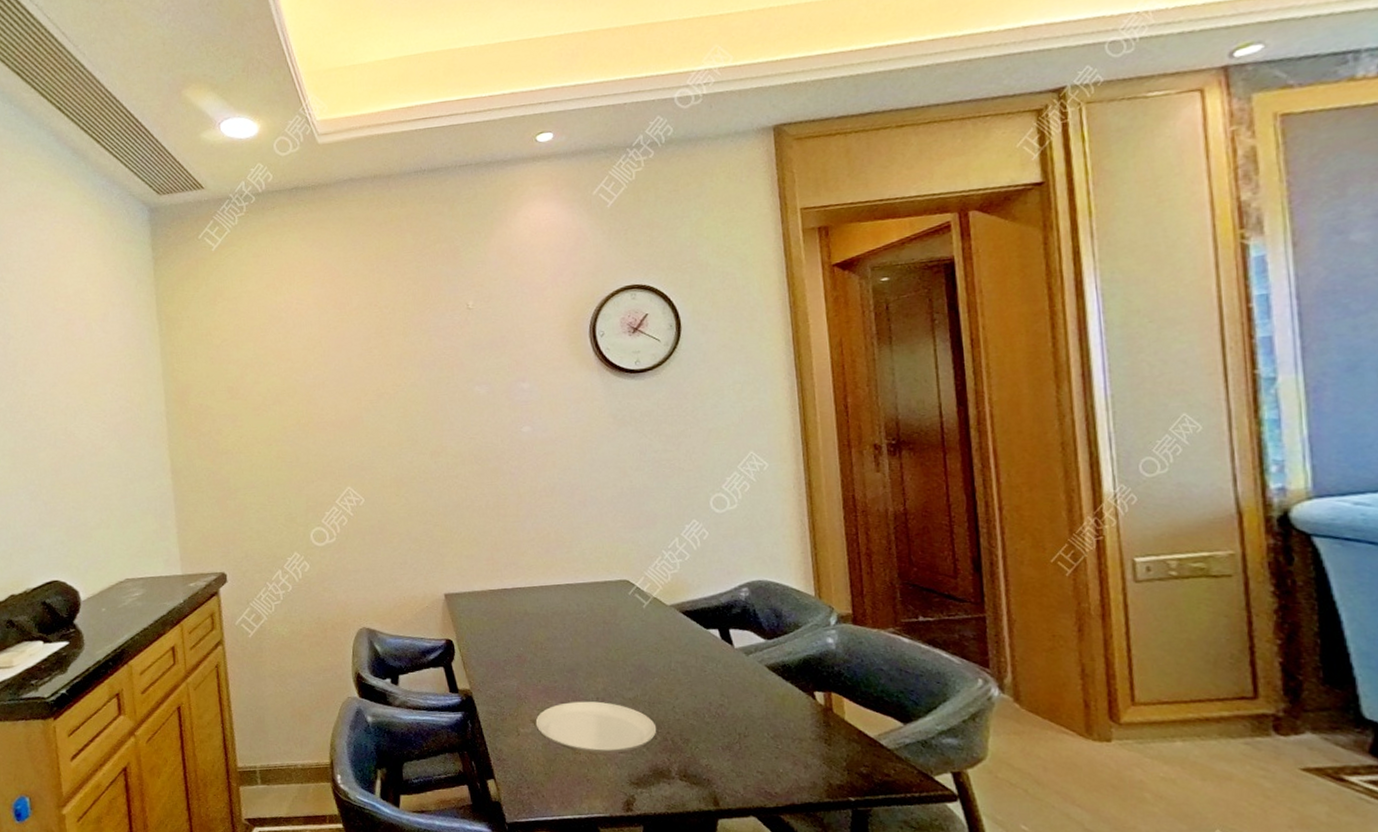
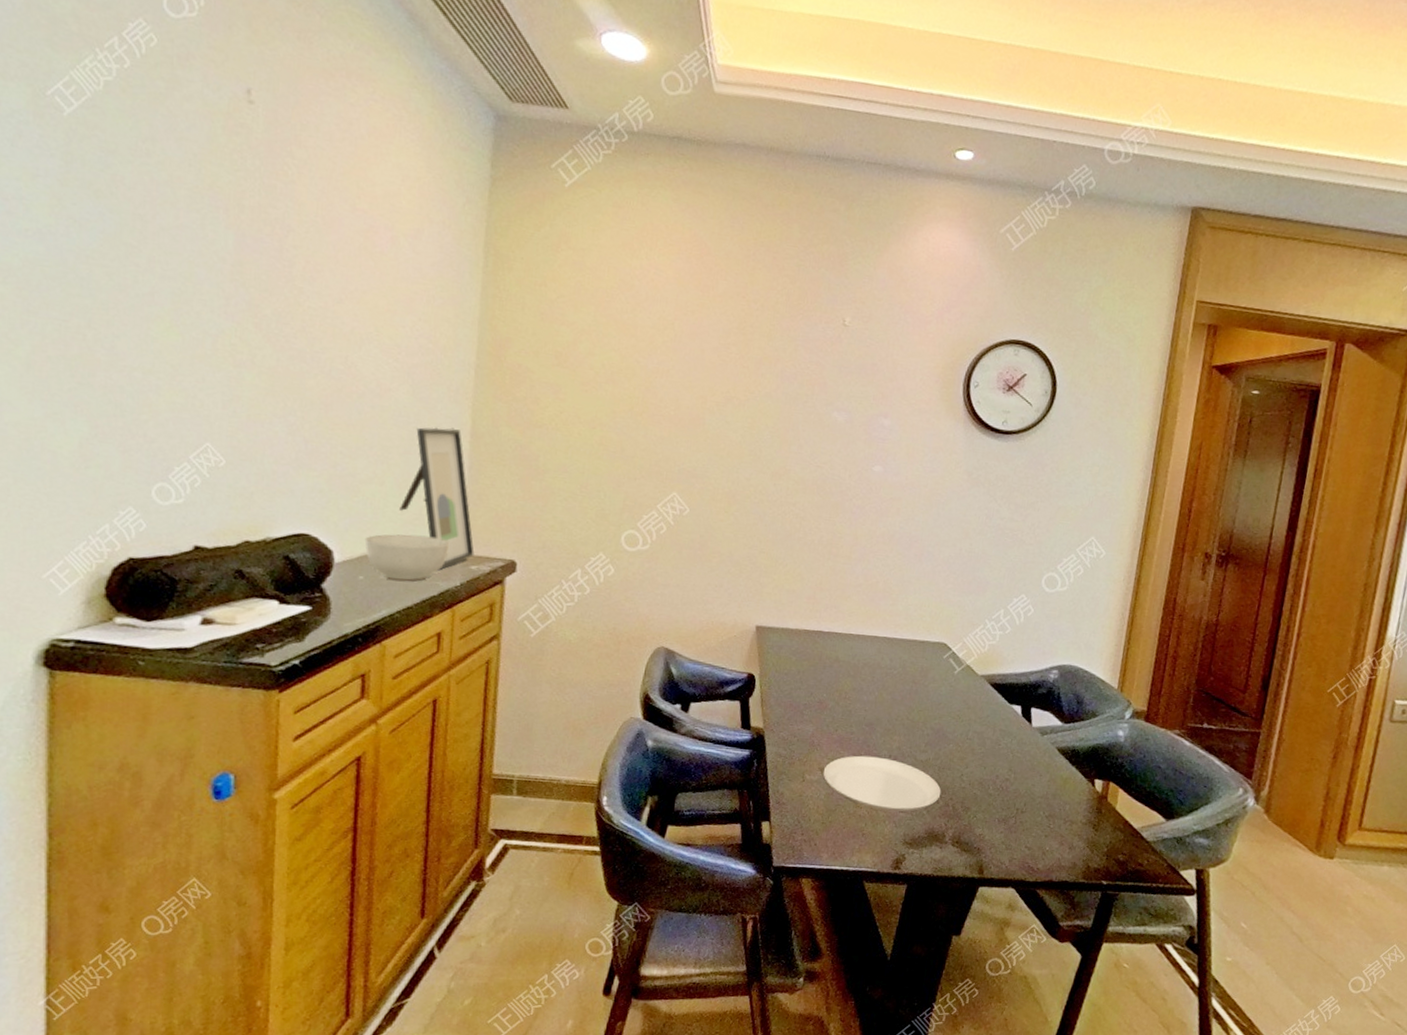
bowl: none [101,564,170,608] -> present [364,534,450,582]
picture frame: none [125,469,191,592] -> present [399,427,475,570]

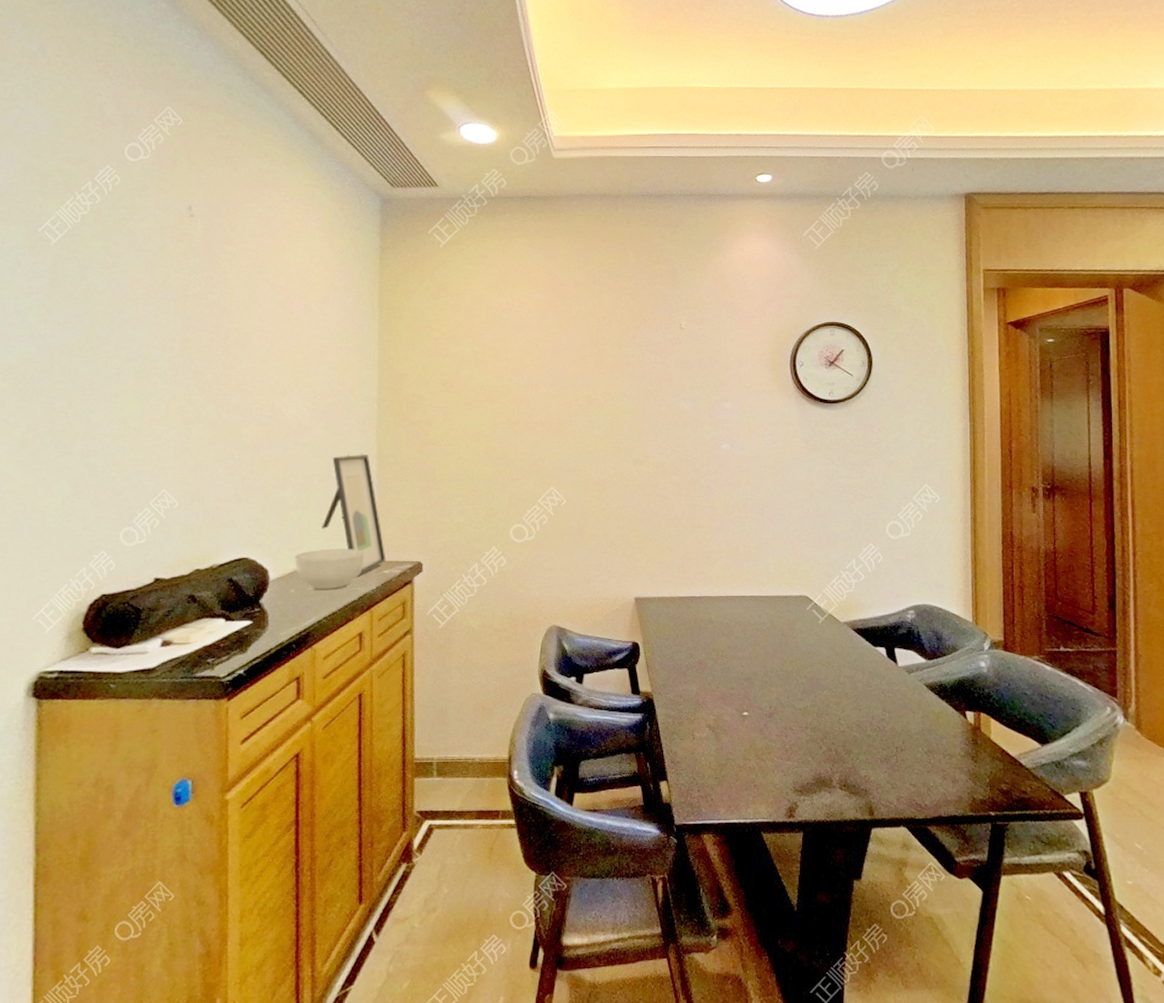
plate: present [823,755,942,813] -> none [710,709,823,761]

